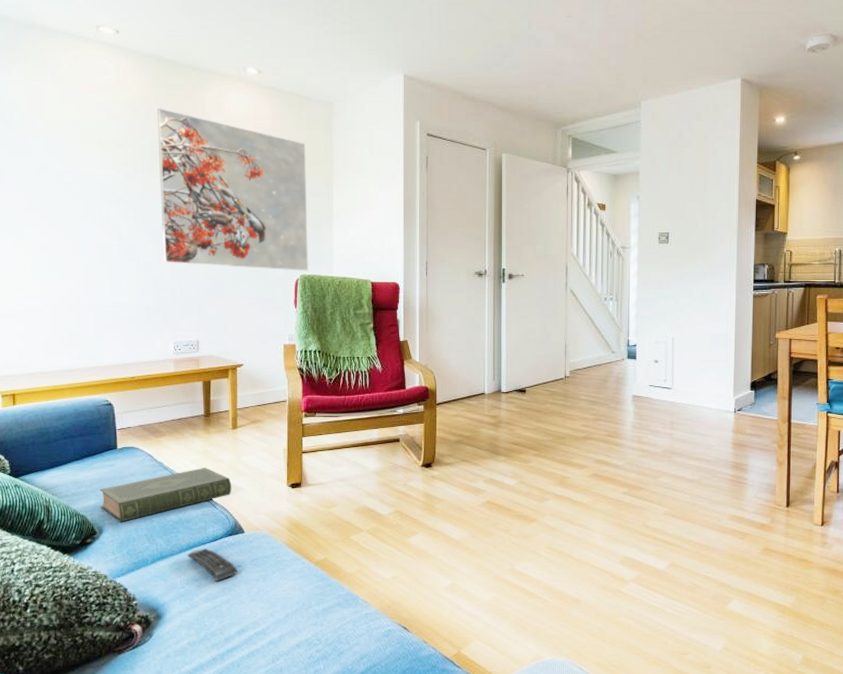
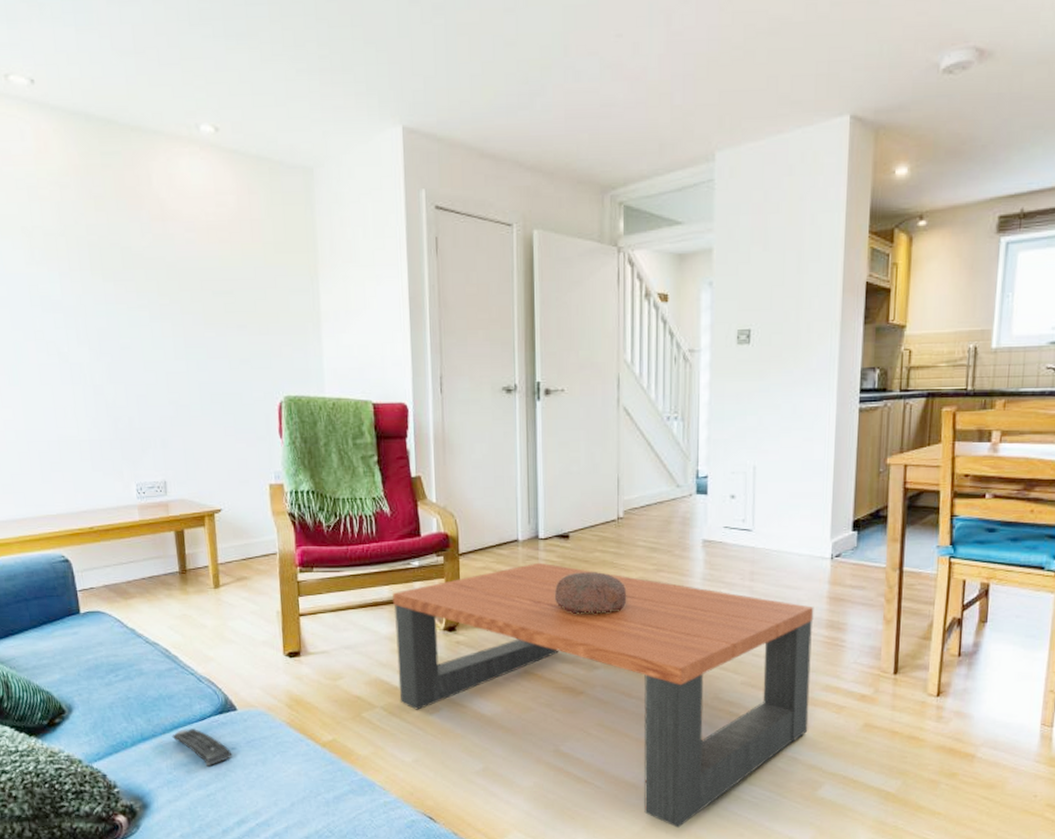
book: present [99,468,232,522] -> none [64,635,219,699]
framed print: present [157,108,308,271] -> none [91,183,294,392]
coffee table: none [381,411,722,637] -> present [393,562,814,828]
decorative bowl: none [513,420,572,454] -> present [554,572,627,614]

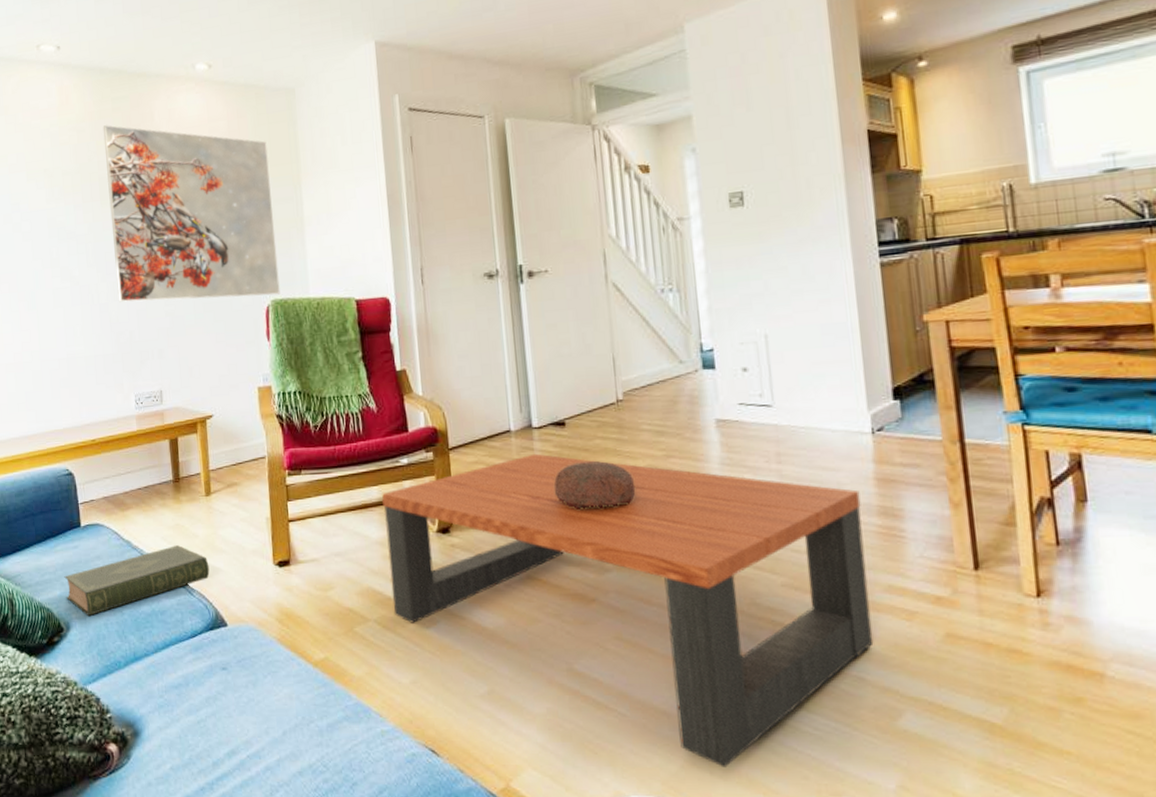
book: none [64,635,219,699] -> present [64,545,210,616]
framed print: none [91,183,294,392] -> present [103,125,280,302]
remote control: present [172,729,233,767] -> none [163,647,223,689]

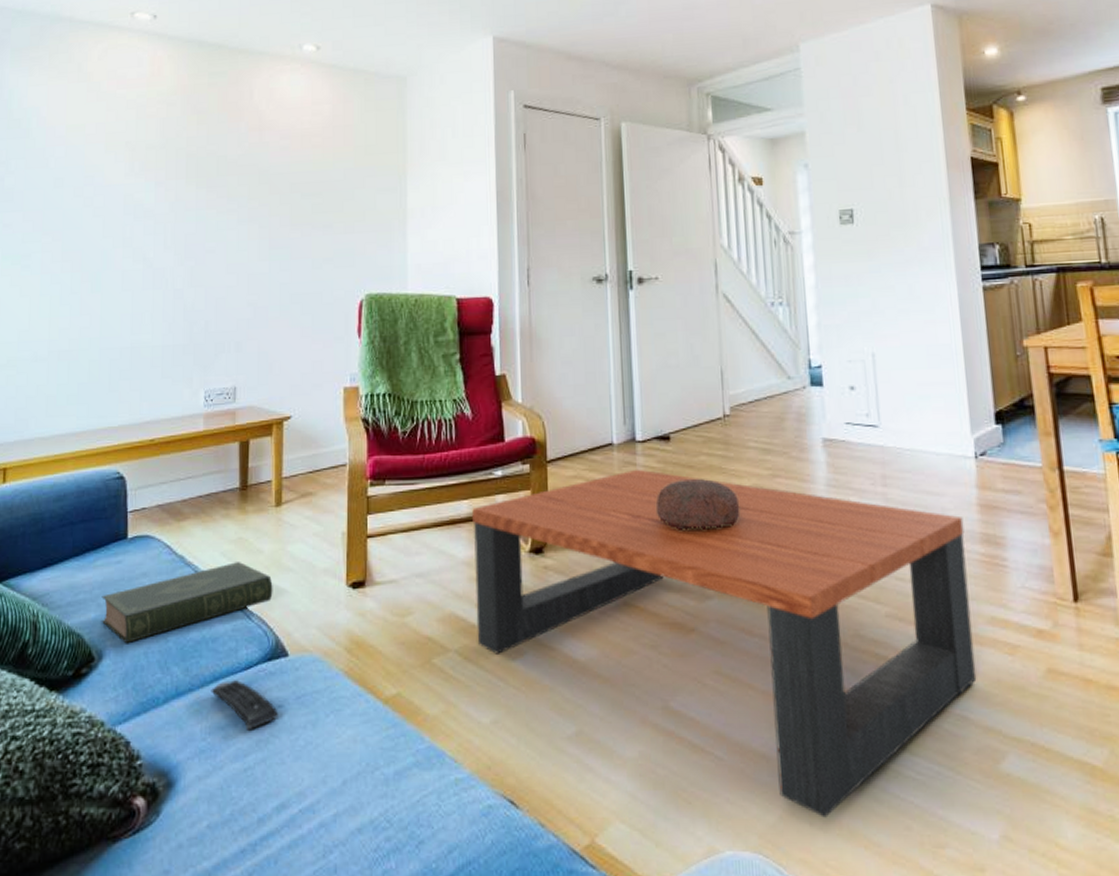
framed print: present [103,125,280,302] -> none [195,100,376,290]
remote control: none [163,647,223,689] -> present [211,680,278,731]

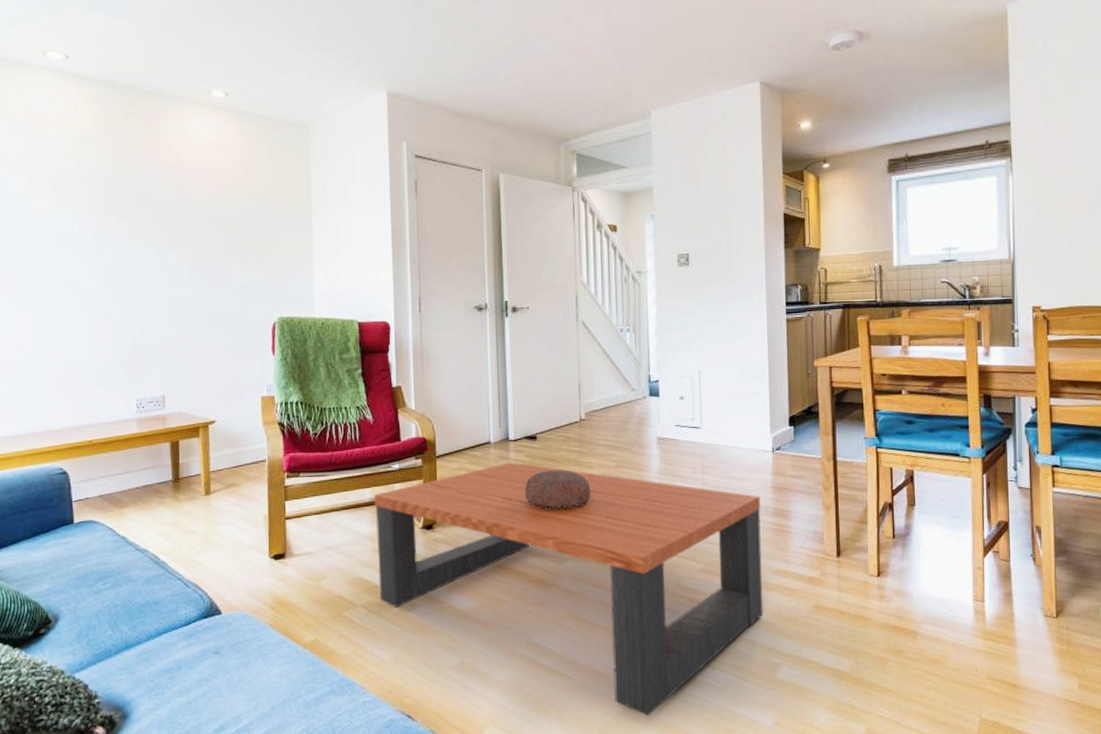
book: present [101,562,273,643] -> none [54,541,206,608]
remote control: present [211,680,278,731] -> none [156,634,215,672]

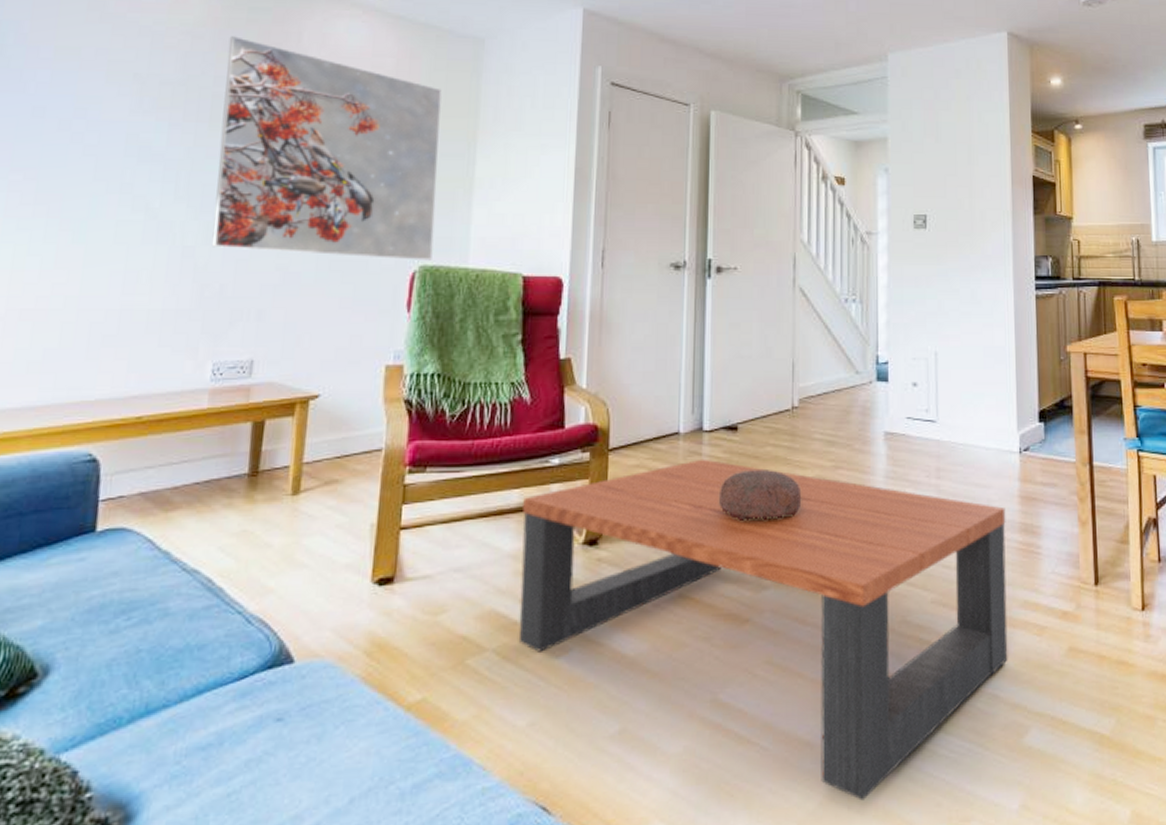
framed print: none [112,139,287,313] -> present [211,36,442,261]

